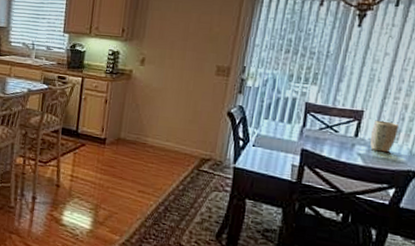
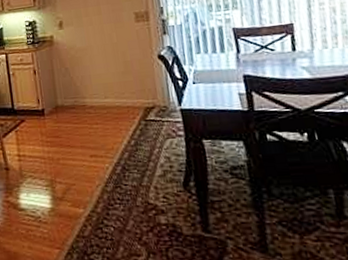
plant pot: present [369,120,398,153] -> none [306,28,335,61]

